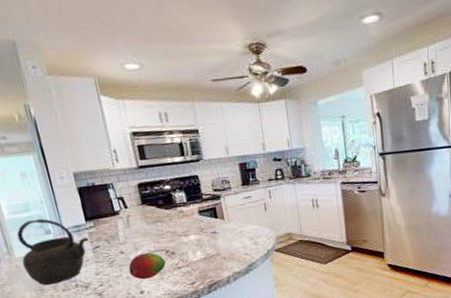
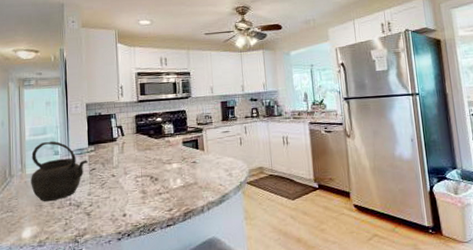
fruit: present [128,252,166,280] -> none [116,177,149,203]

